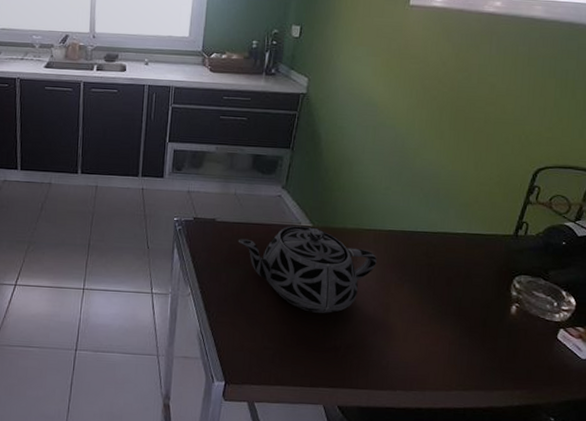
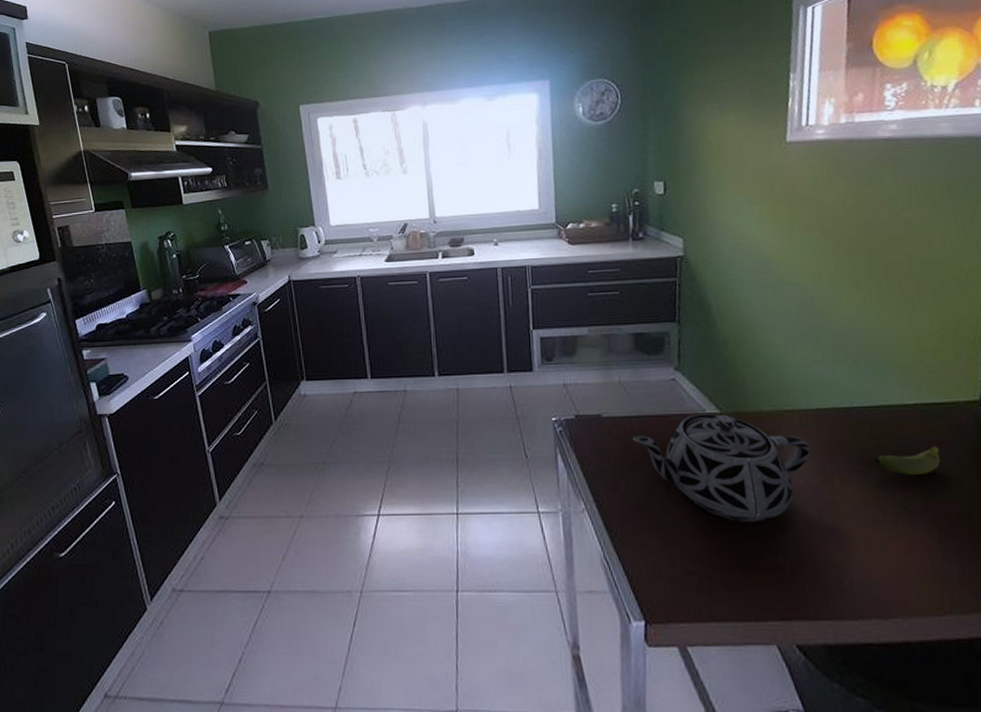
banana: none [423,266,475,287] -> present [873,445,940,475]

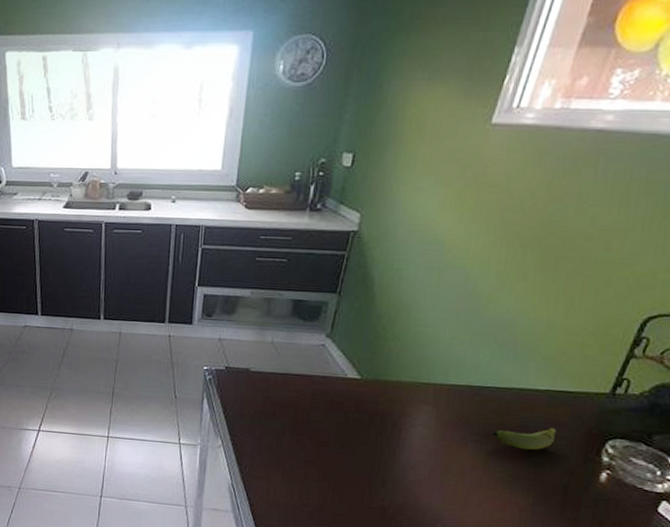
teapot: present [632,413,810,522] -> none [274,377,436,472]

